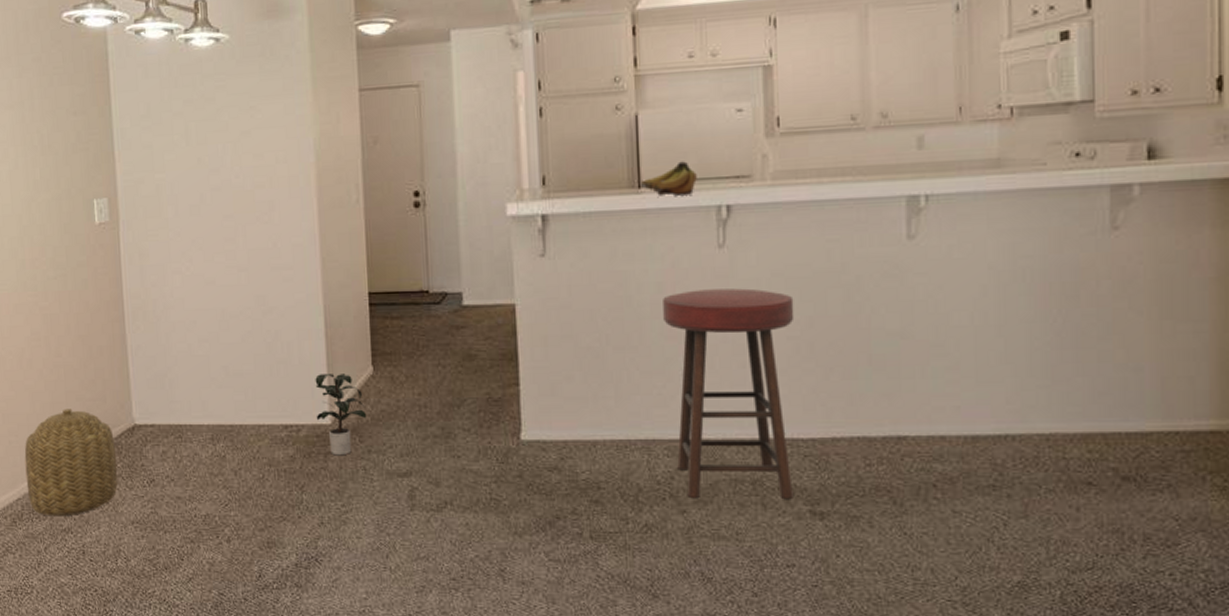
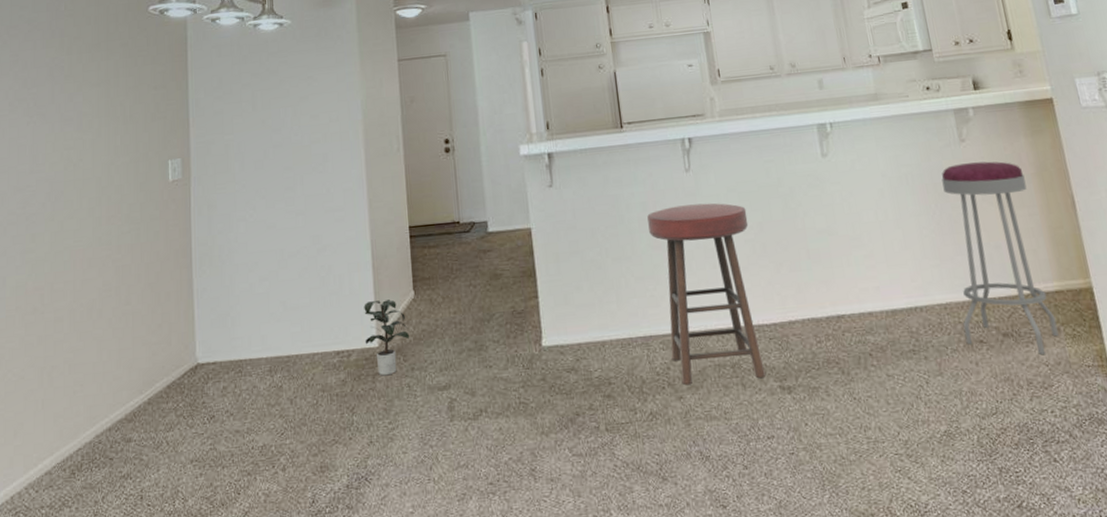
basket: present [24,409,118,517] -> none [88,354,179,464]
fruit: present [640,161,697,197] -> none [622,105,664,134]
bar stool: none [1068,258,1202,506] -> present [941,161,1059,354]

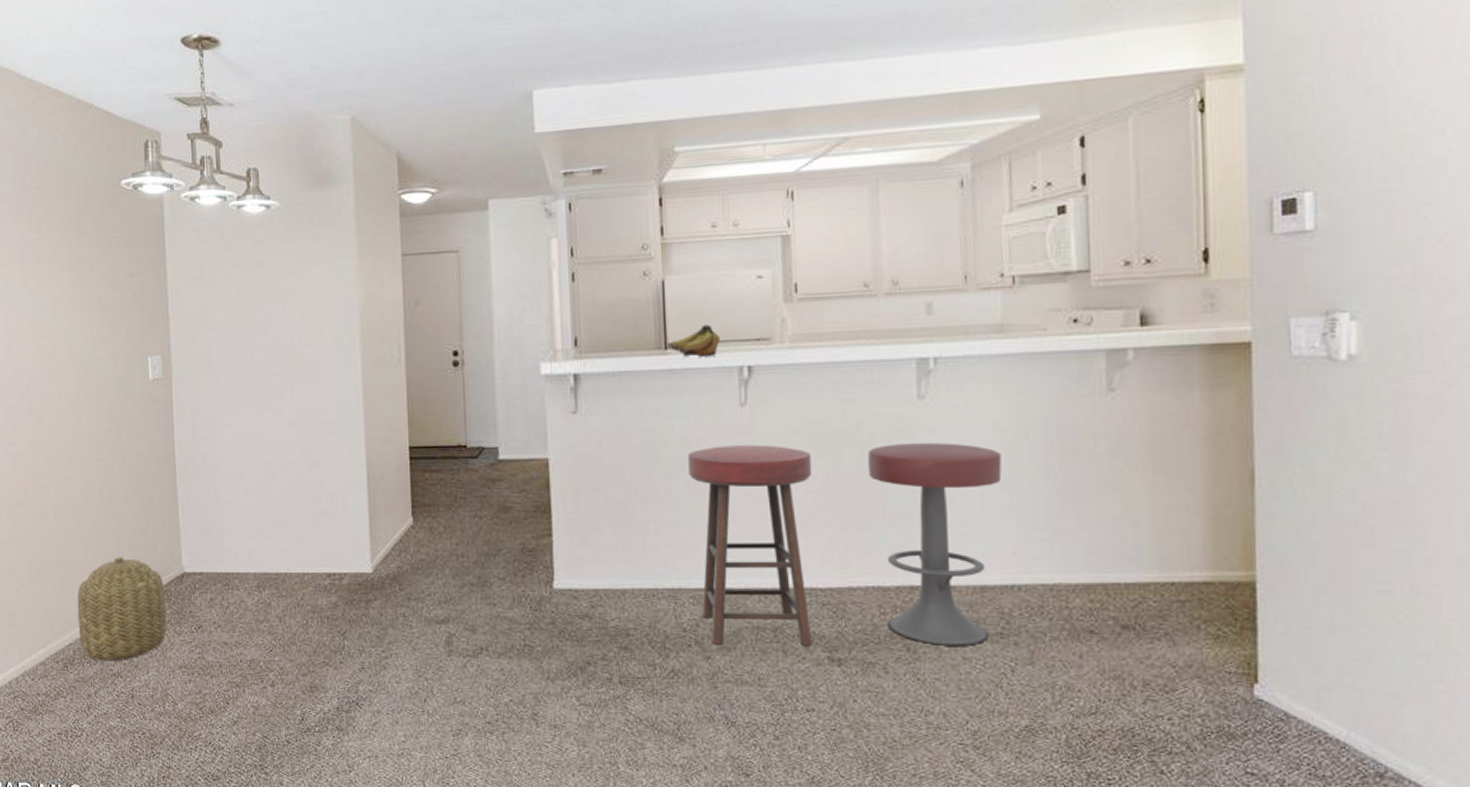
basket: none [88,354,179,464] -> present [77,557,167,661]
potted plant: present [364,299,409,376] -> none [357,524,406,603]
fruit: none [622,105,664,134] -> present [667,324,720,358]
bar stool: none [790,191,905,366] -> present [867,442,1002,646]
bar stool: present [941,161,1059,354] -> none [1071,418,1197,653]

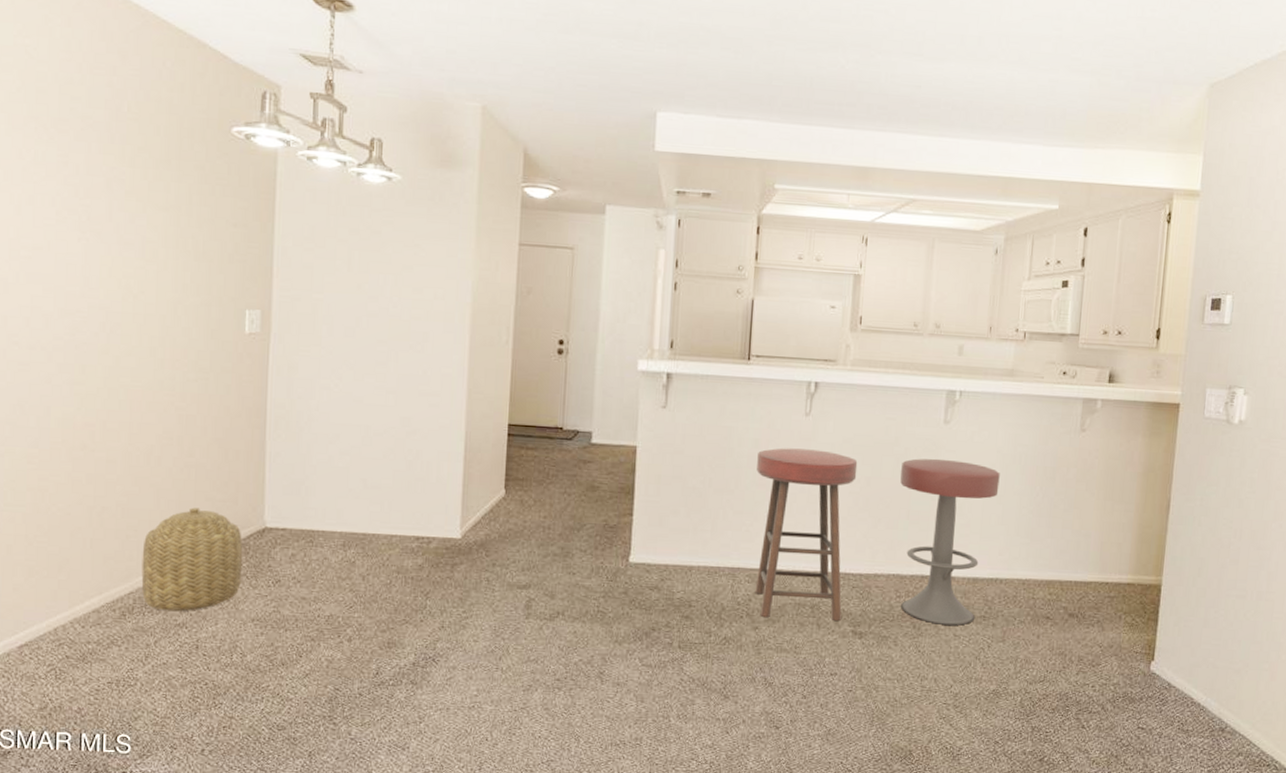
fruit: present [667,324,720,358] -> none [750,342,795,371]

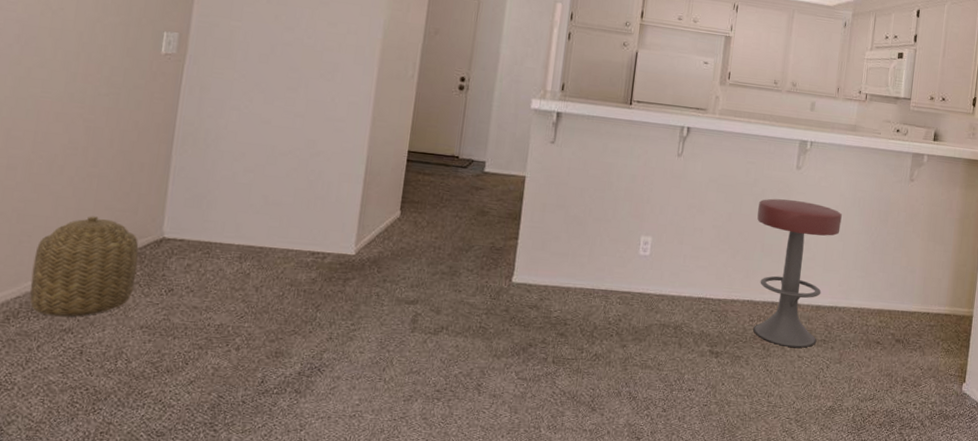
bar stool: present [755,448,858,622] -> none [625,183,721,342]

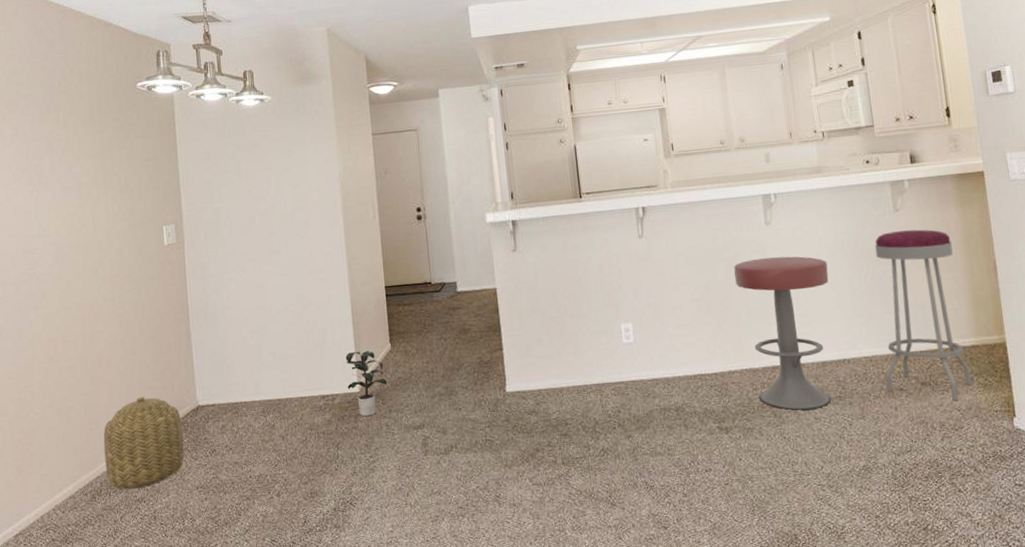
potted plant: none [342,212,388,283] -> present [345,351,387,417]
bar stool: none [866,198,950,360] -> present [875,229,972,401]

